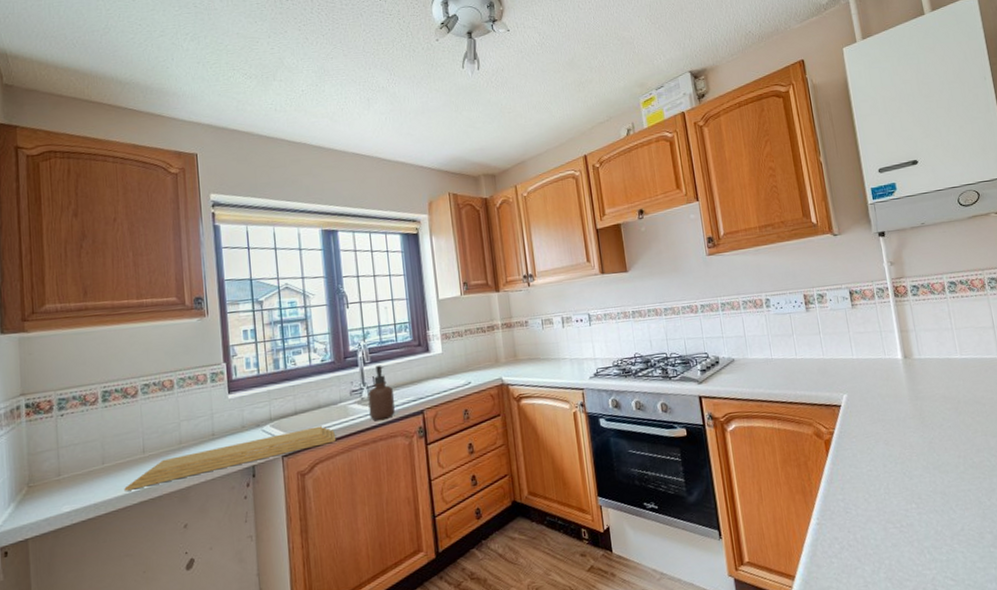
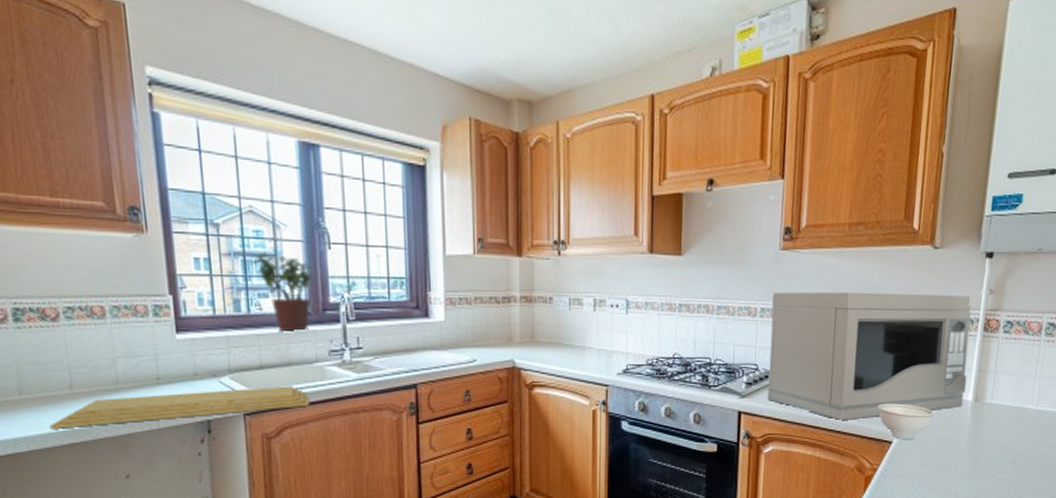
potted plant: none [287,318,335,380] -> present [251,252,312,331]
soap dispenser: present [367,365,395,421] -> none [350,324,383,389]
microwave: none [708,269,895,393] -> present [768,291,973,421]
bowl: none [819,369,872,403] -> present [877,403,935,440]

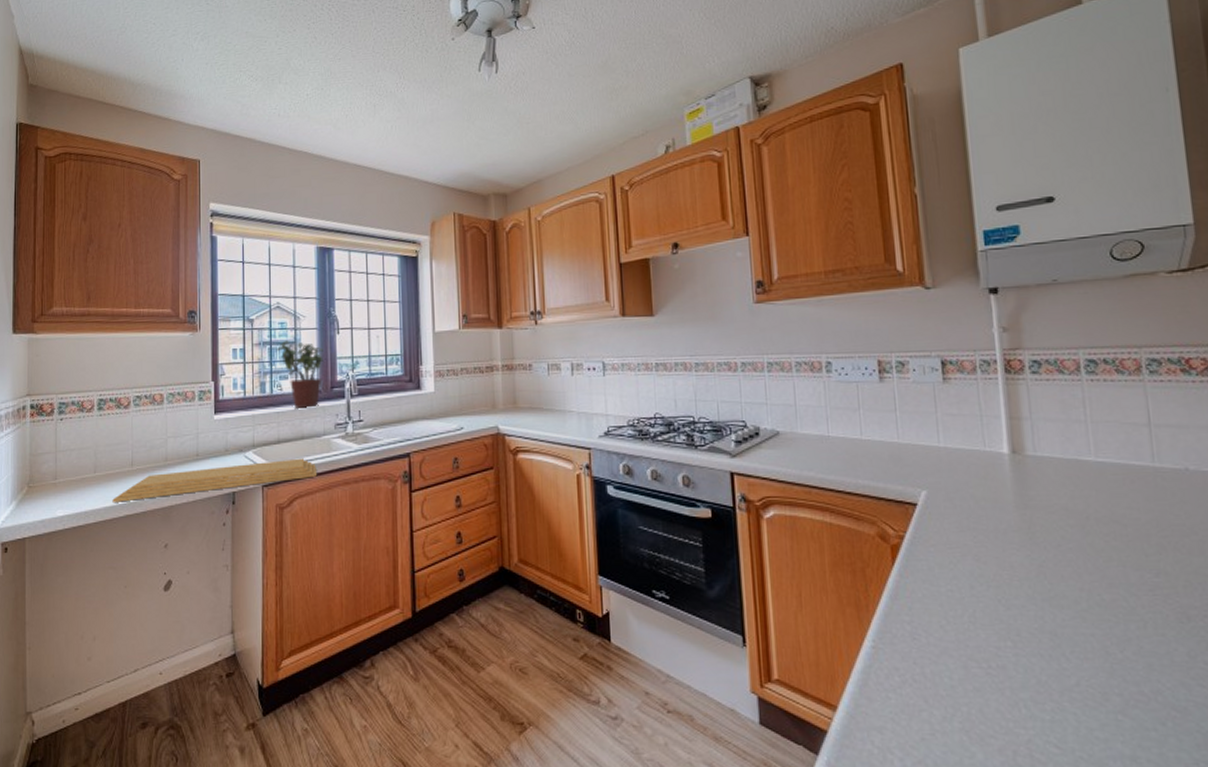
microwave: present [768,291,973,421] -> none [752,335,998,481]
bowl: present [877,403,935,440] -> none [891,458,964,502]

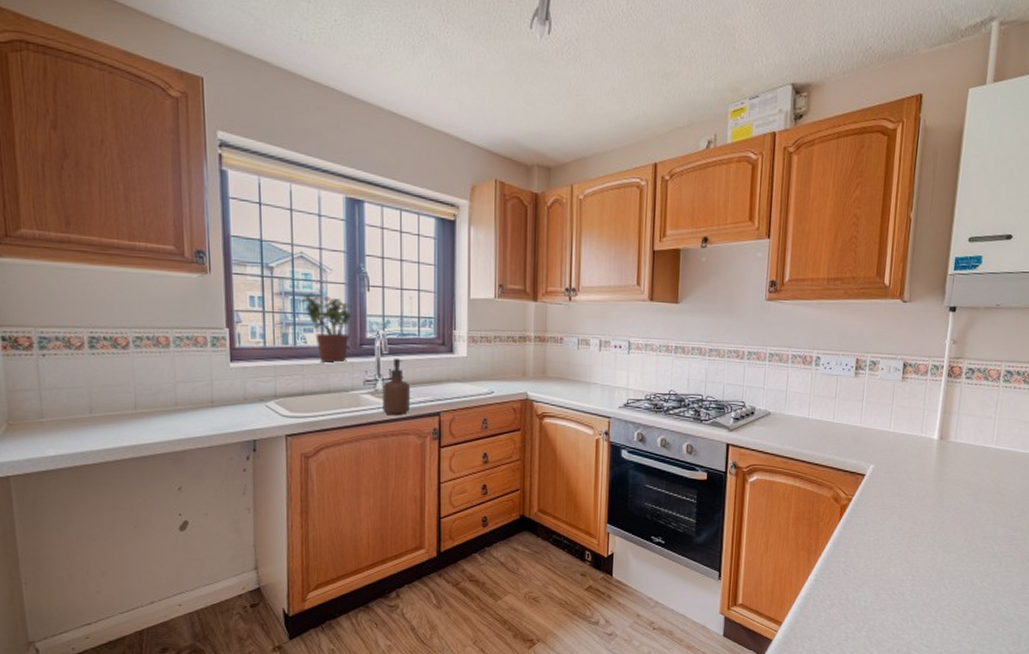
cutting board: present [112,458,318,502] -> none [114,411,345,445]
soap dispenser: none [352,399,381,460] -> present [382,358,411,416]

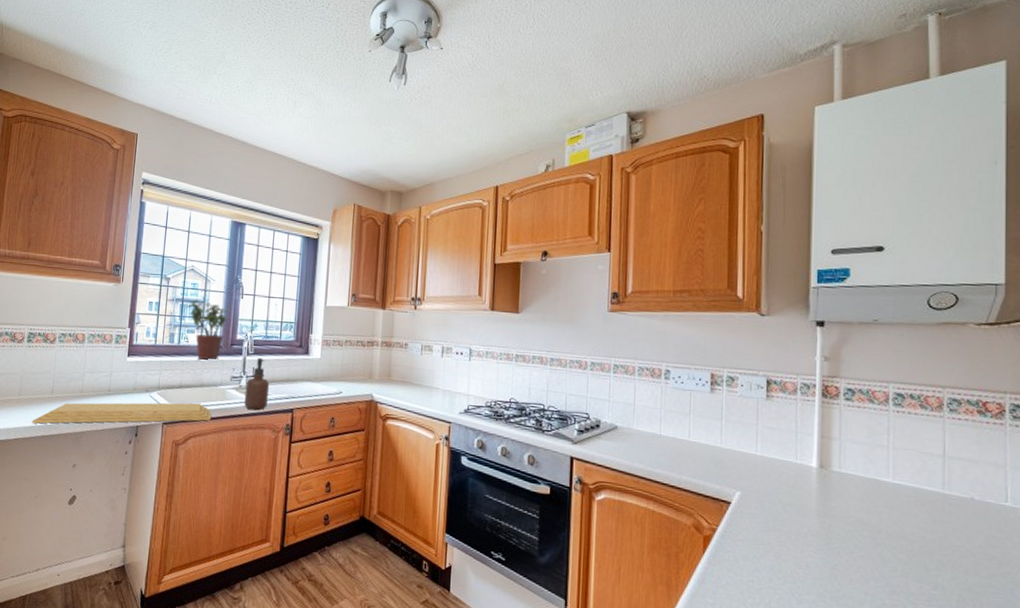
cutting board: none [114,411,345,445] -> present [32,402,211,424]

